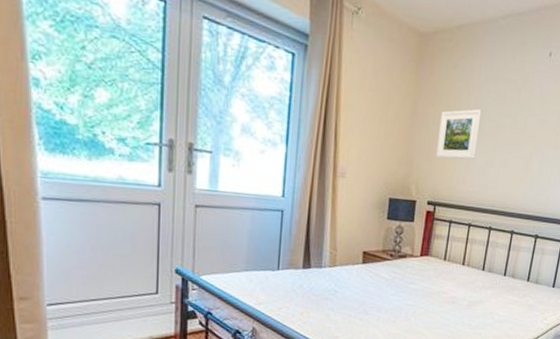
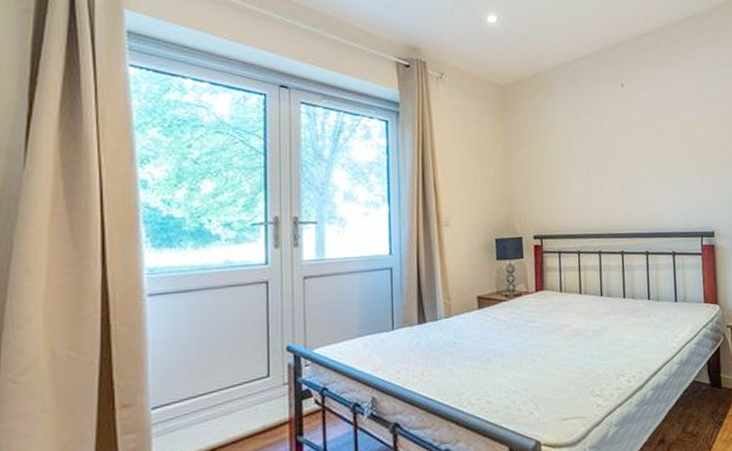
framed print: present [436,109,482,160] -> none [532,142,573,192]

